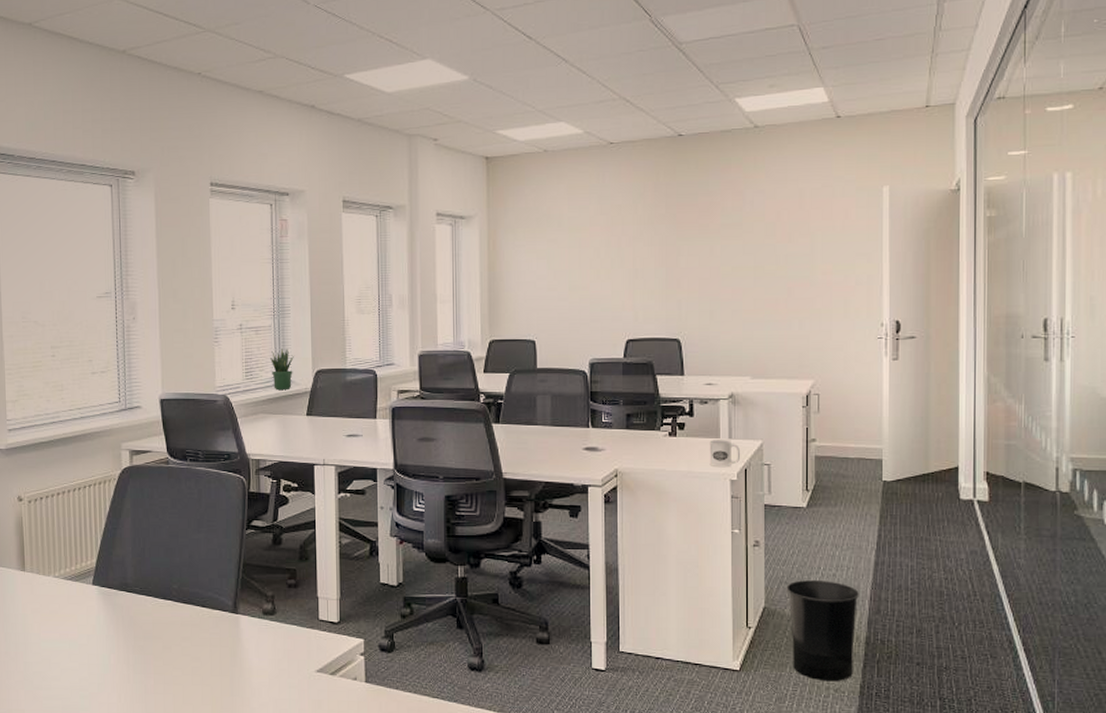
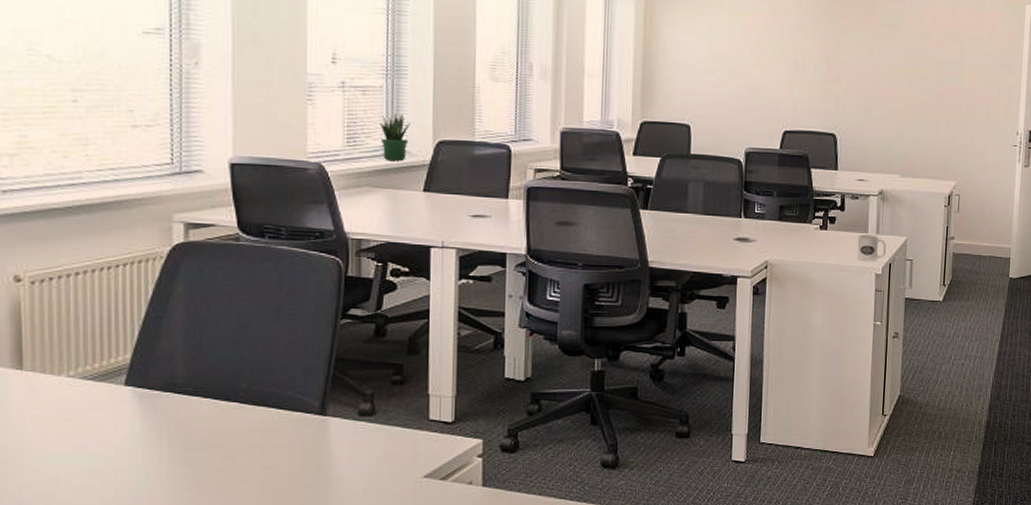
waste bin: present [786,580,860,681] -> none [920,370,984,462]

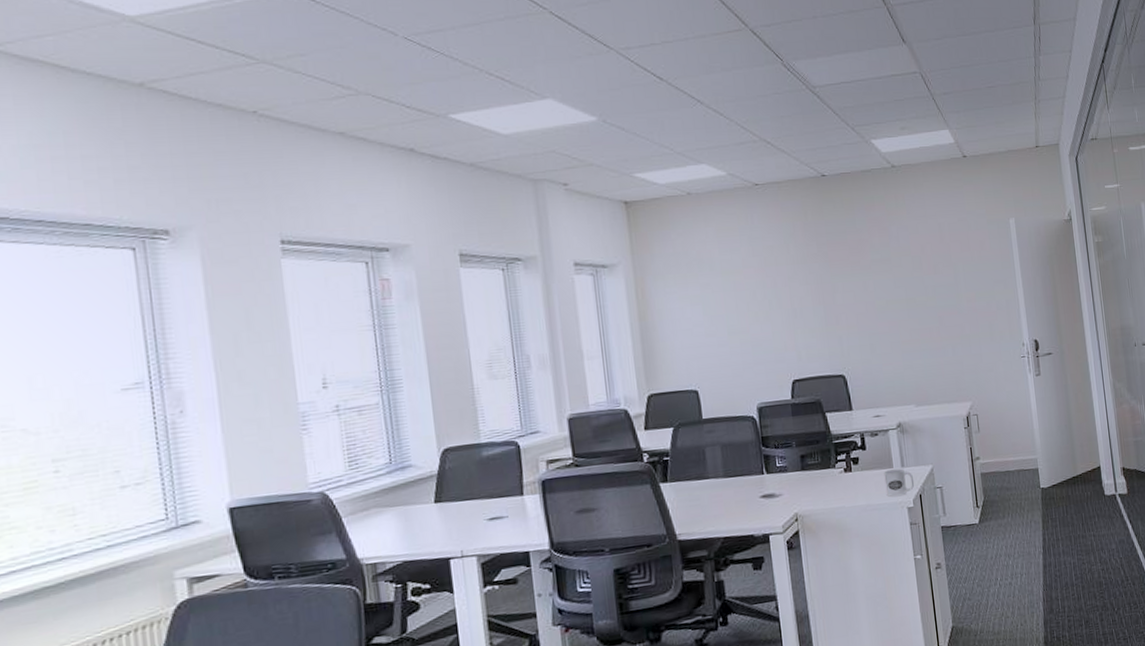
planter: present [379,114,410,162] -> none [379,428,413,479]

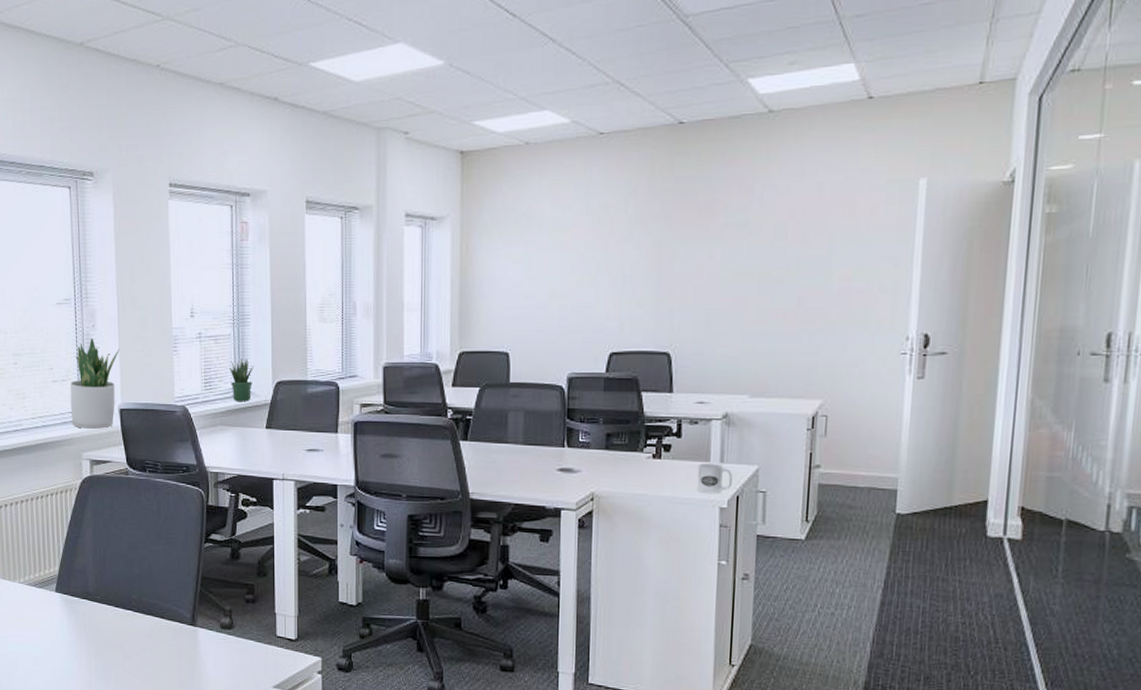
planter: none [149,427,224,541] -> present [70,338,120,430]
planter: none [379,428,413,479] -> present [228,359,254,402]

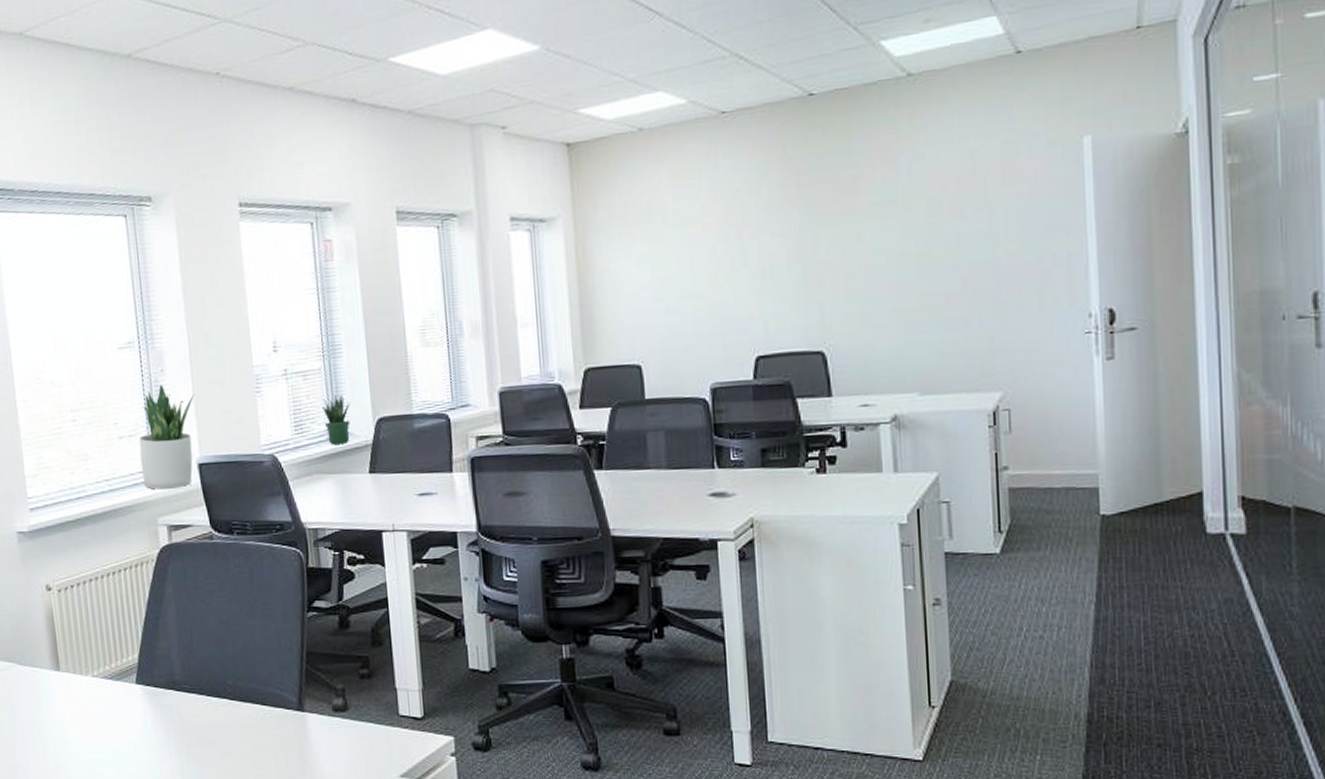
mug: present [697,463,733,494] -> none [869,474,911,510]

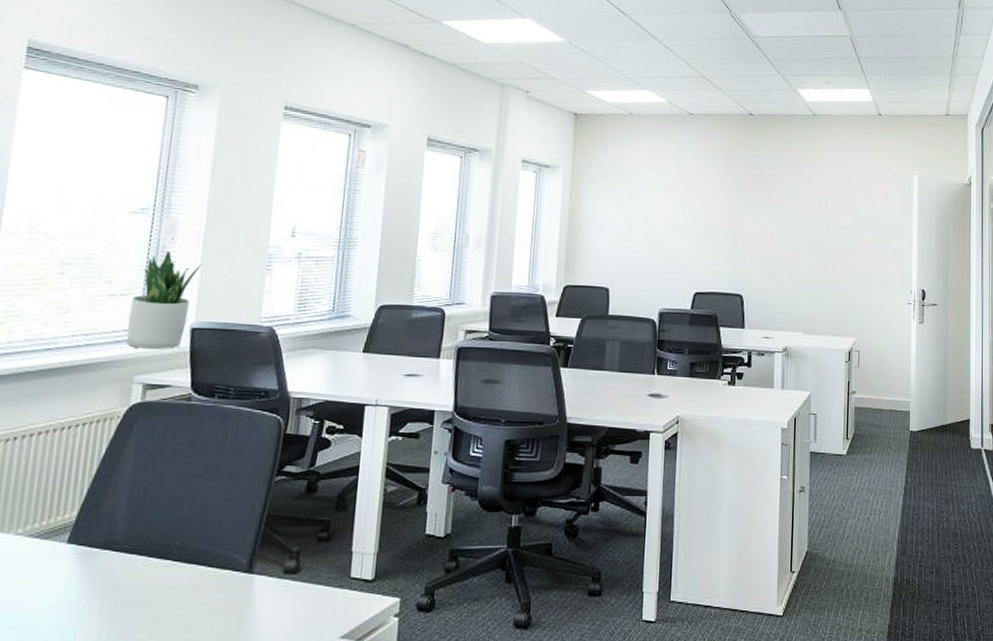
planter: present [321,394,350,446] -> none [328,281,356,325]

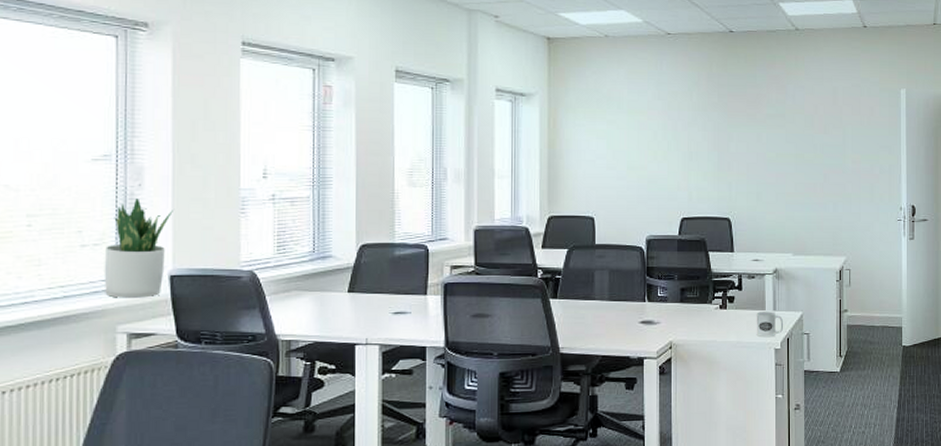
mug: none [763,390,792,416] -> present [756,312,784,338]

